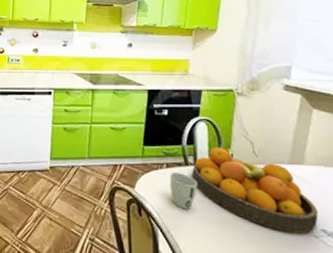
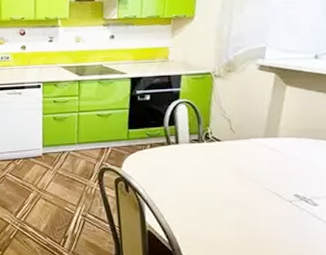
cup: present [169,172,198,210] -> none [153,152,180,184]
fruit bowl: present [191,147,318,233] -> none [173,126,292,198]

